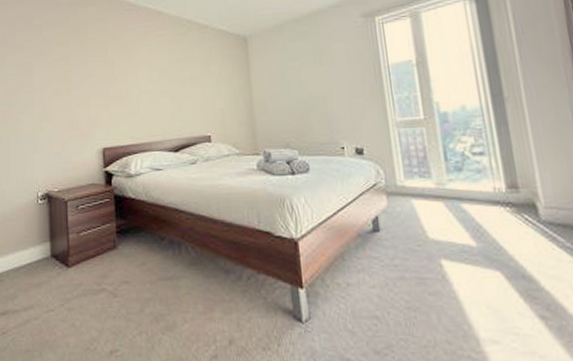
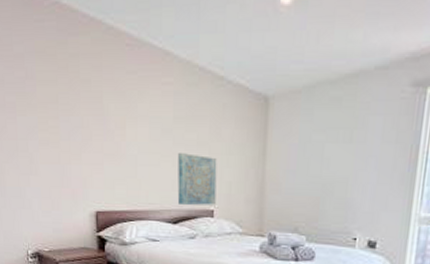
wall art: none [175,88,212,135] -> present [177,153,217,206]

